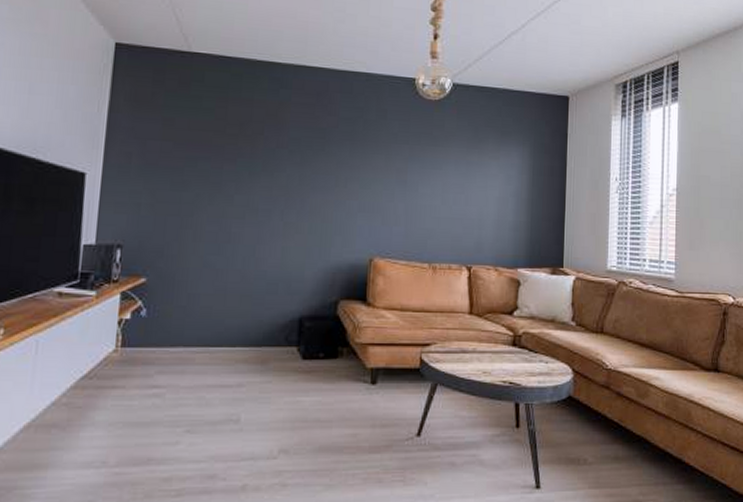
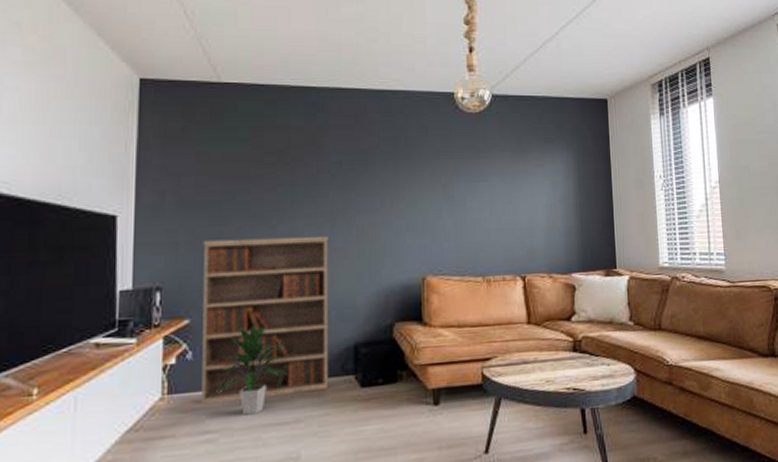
bookshelf: none [152,204,282,360] -> present [202,235,329,404]
indoor plant: none [168,290,234,374] -> present [218,326,287,415]

